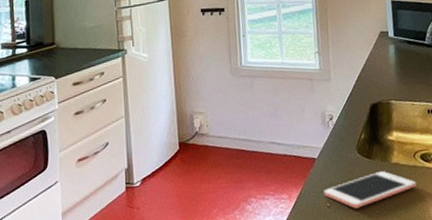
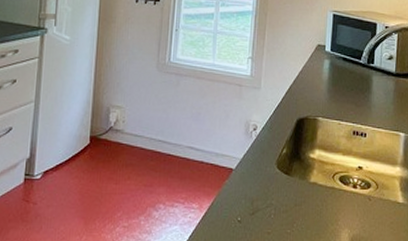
cell phone: present [324,170,417,209] -> none [236,189,331,226]

